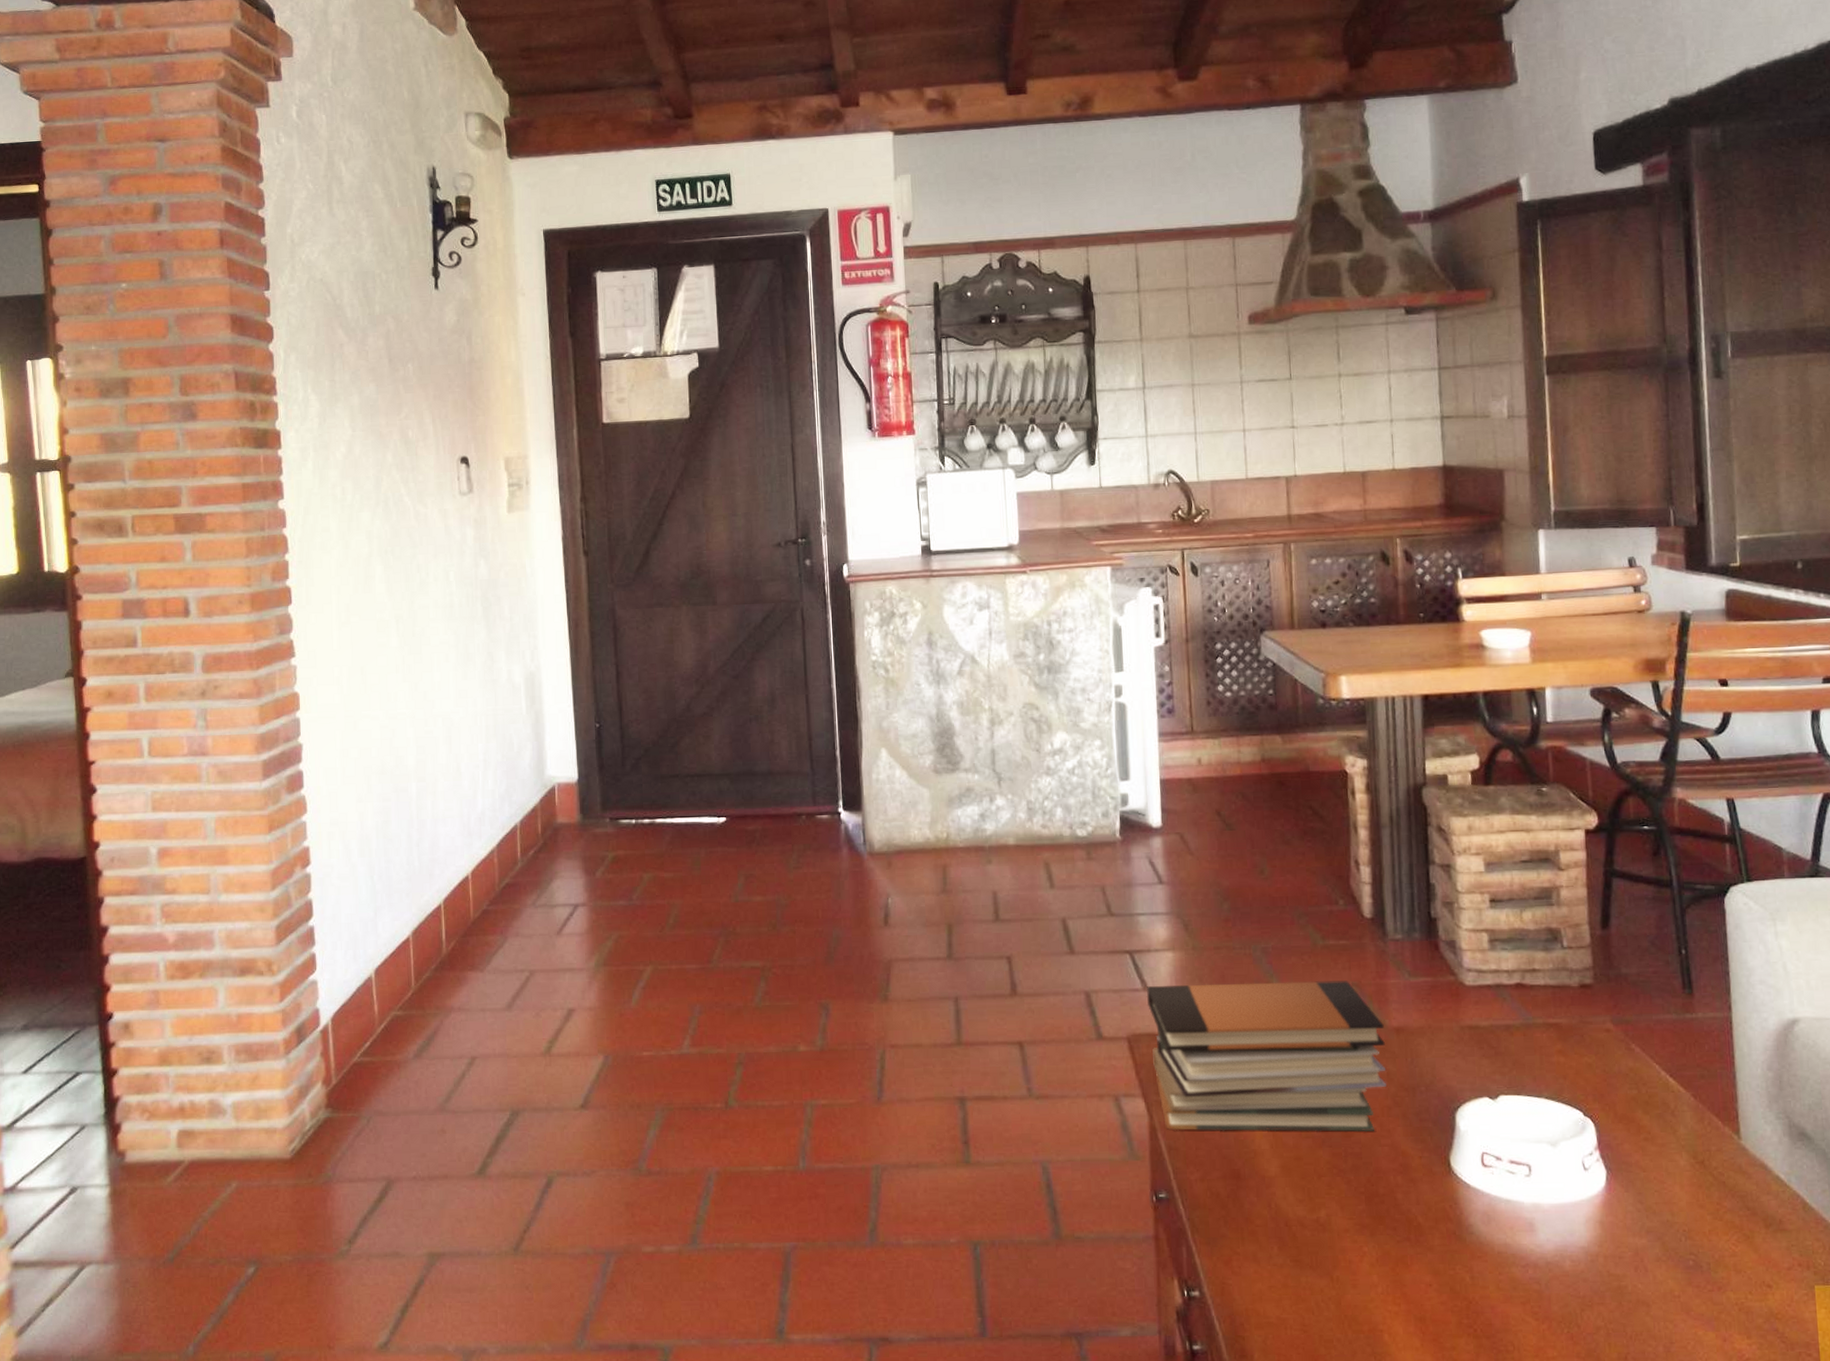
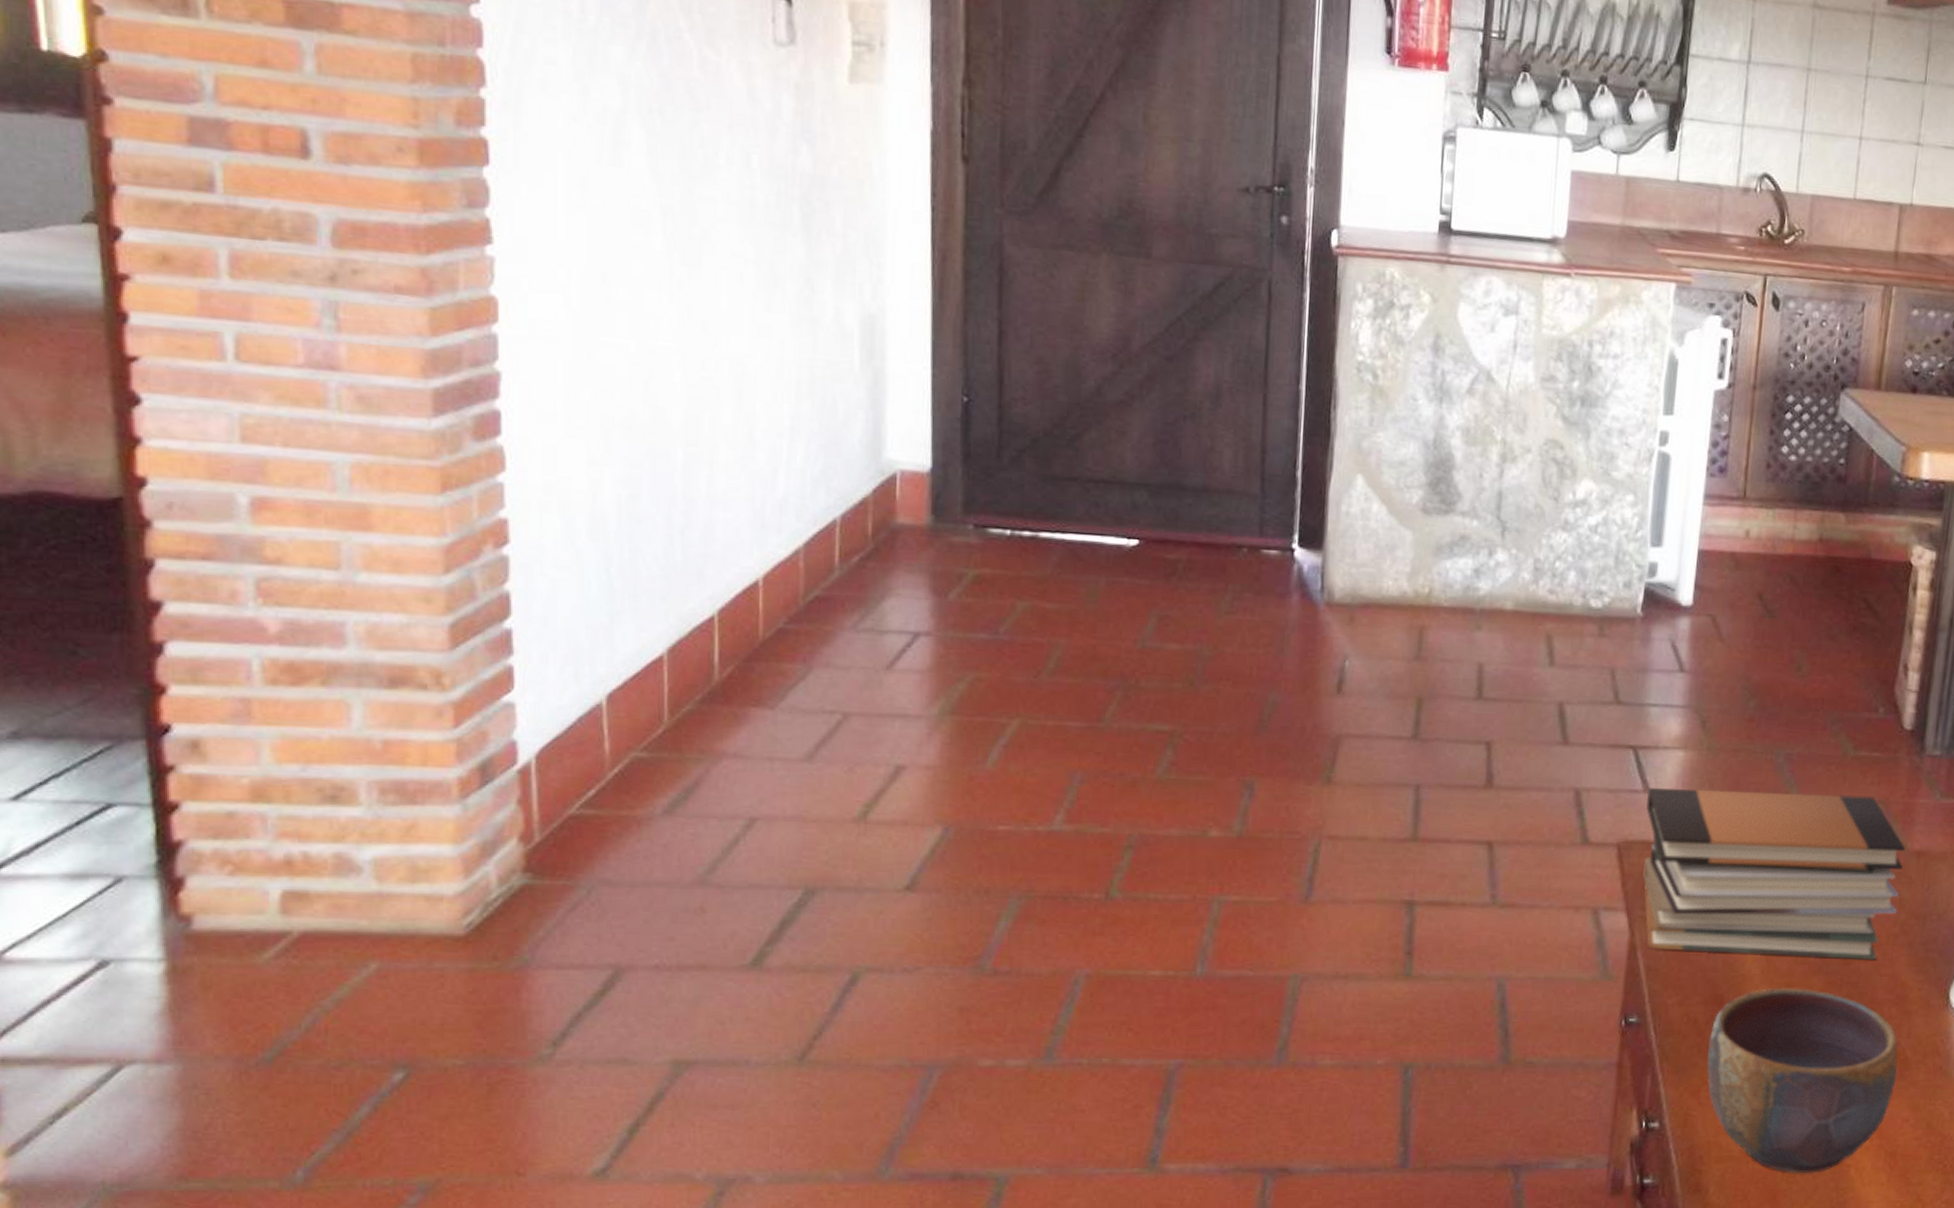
bowl: none [1233,1161,1413,1339] -> present [1706,987,1898,1174]

